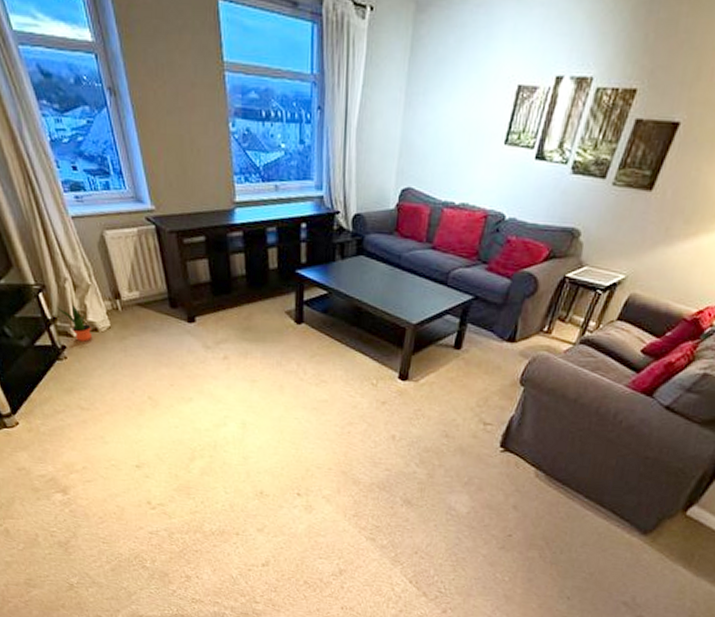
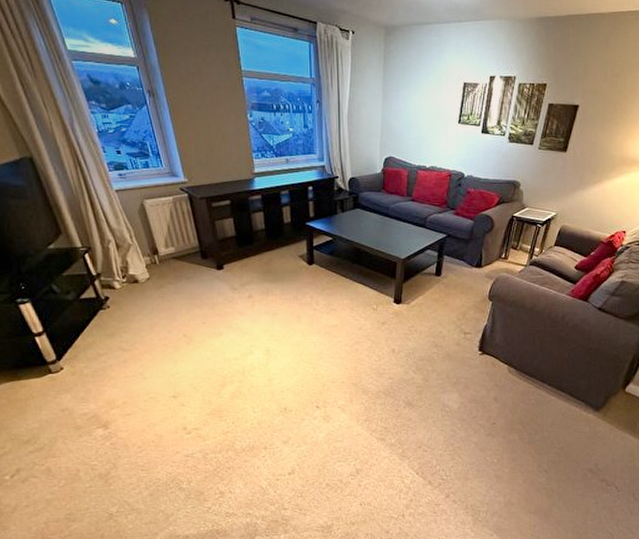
potted plant: present [57,304,91,342] -> none [101,261,132,292]

